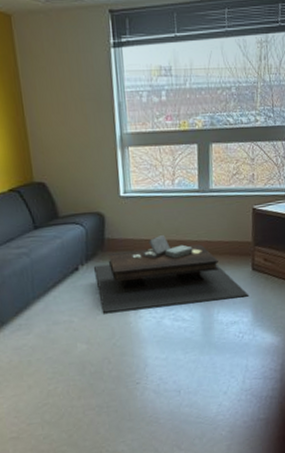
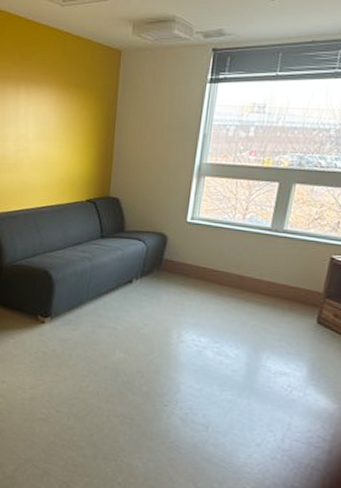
coffee table: present [94,235,250,313] -> none [146,266,308,350]

